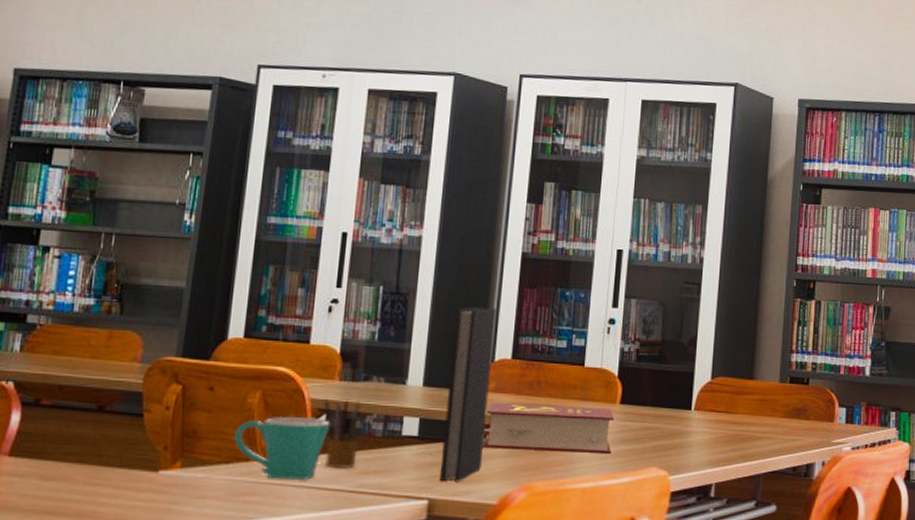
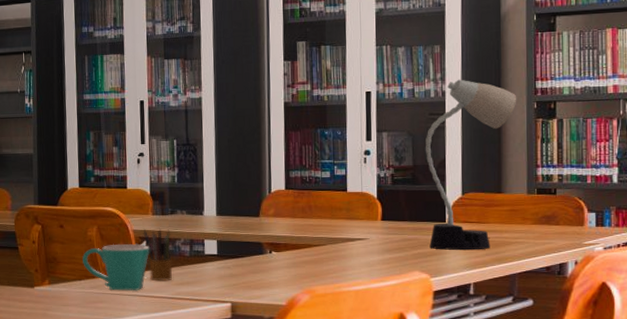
diary: present [439,307,496,482] -> none [235,149,270,289]
book: present [483,402,617,453] -> none [269,224,380,262]
desk lamp: none [671,246,777,444] -> present [425,79,517,250]

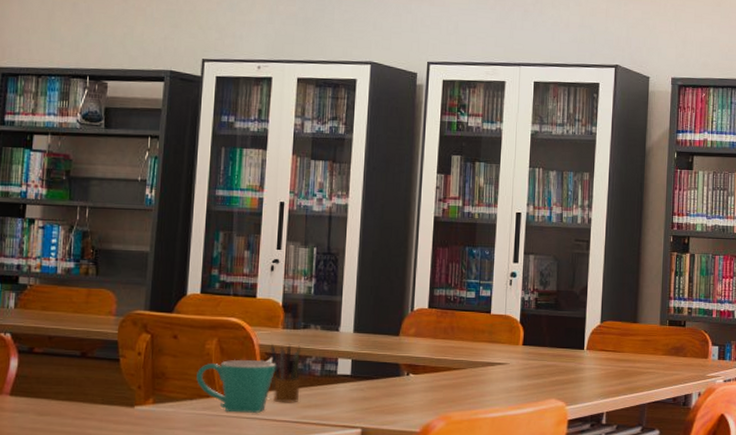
desk lamp: present [425,79,517,250] -> none [567,208,656,378]

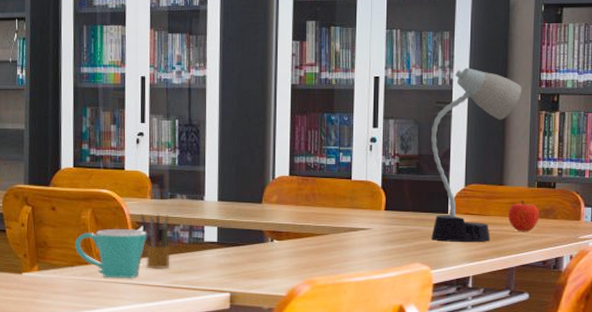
desk lamp: none [567,208,656,378] -> present [430,67,522,242]
fruit: none [641,337,671,369] -> present [508,200,540,232]

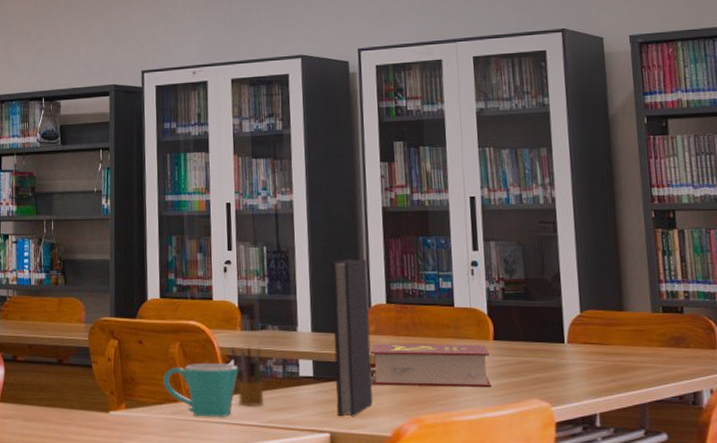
diary: none [237,133,273,278] -> present [331,258,373,417]
book: none [271,212,383,252] -> present [370,343,493,387]
desk lamp: present [430,67,522,242] -> none [537,184,633,375]
fruit: present [508,200,540,232] -> none [633,327,669,363]

